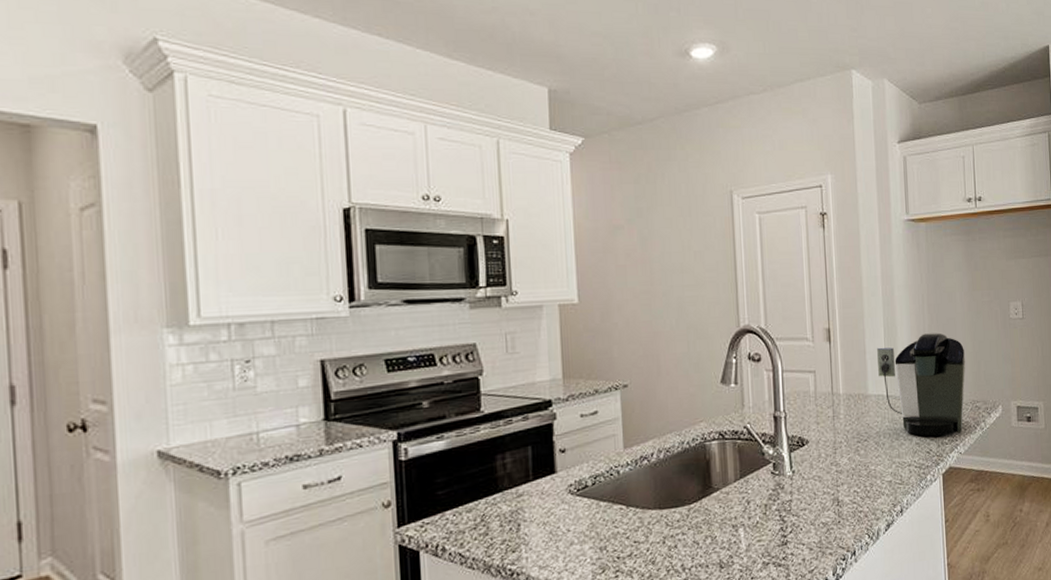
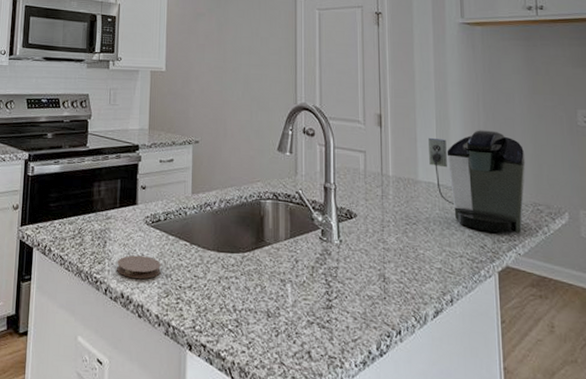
coaster: none [537,531,593,561] -> present [117,255,161,279]

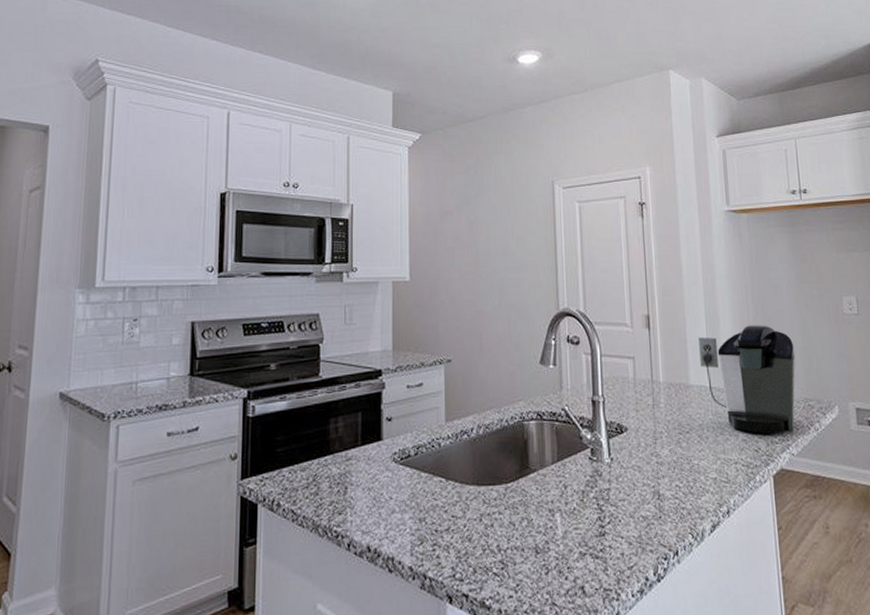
coaster: present [117,255,161,279] -> none [361,499,413,527]

